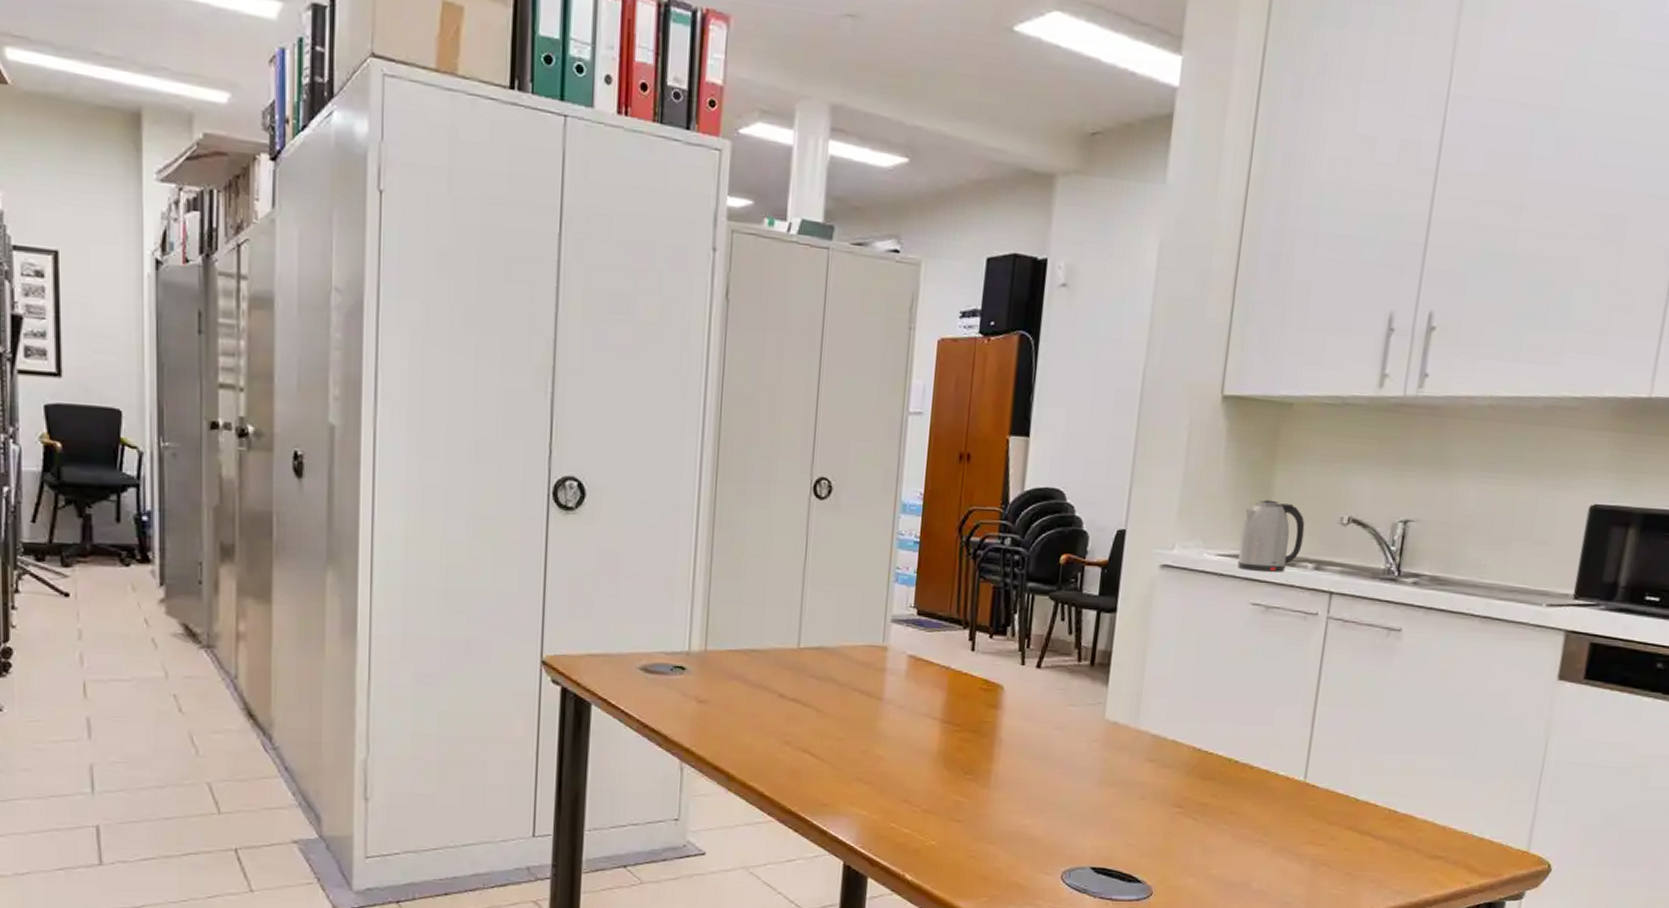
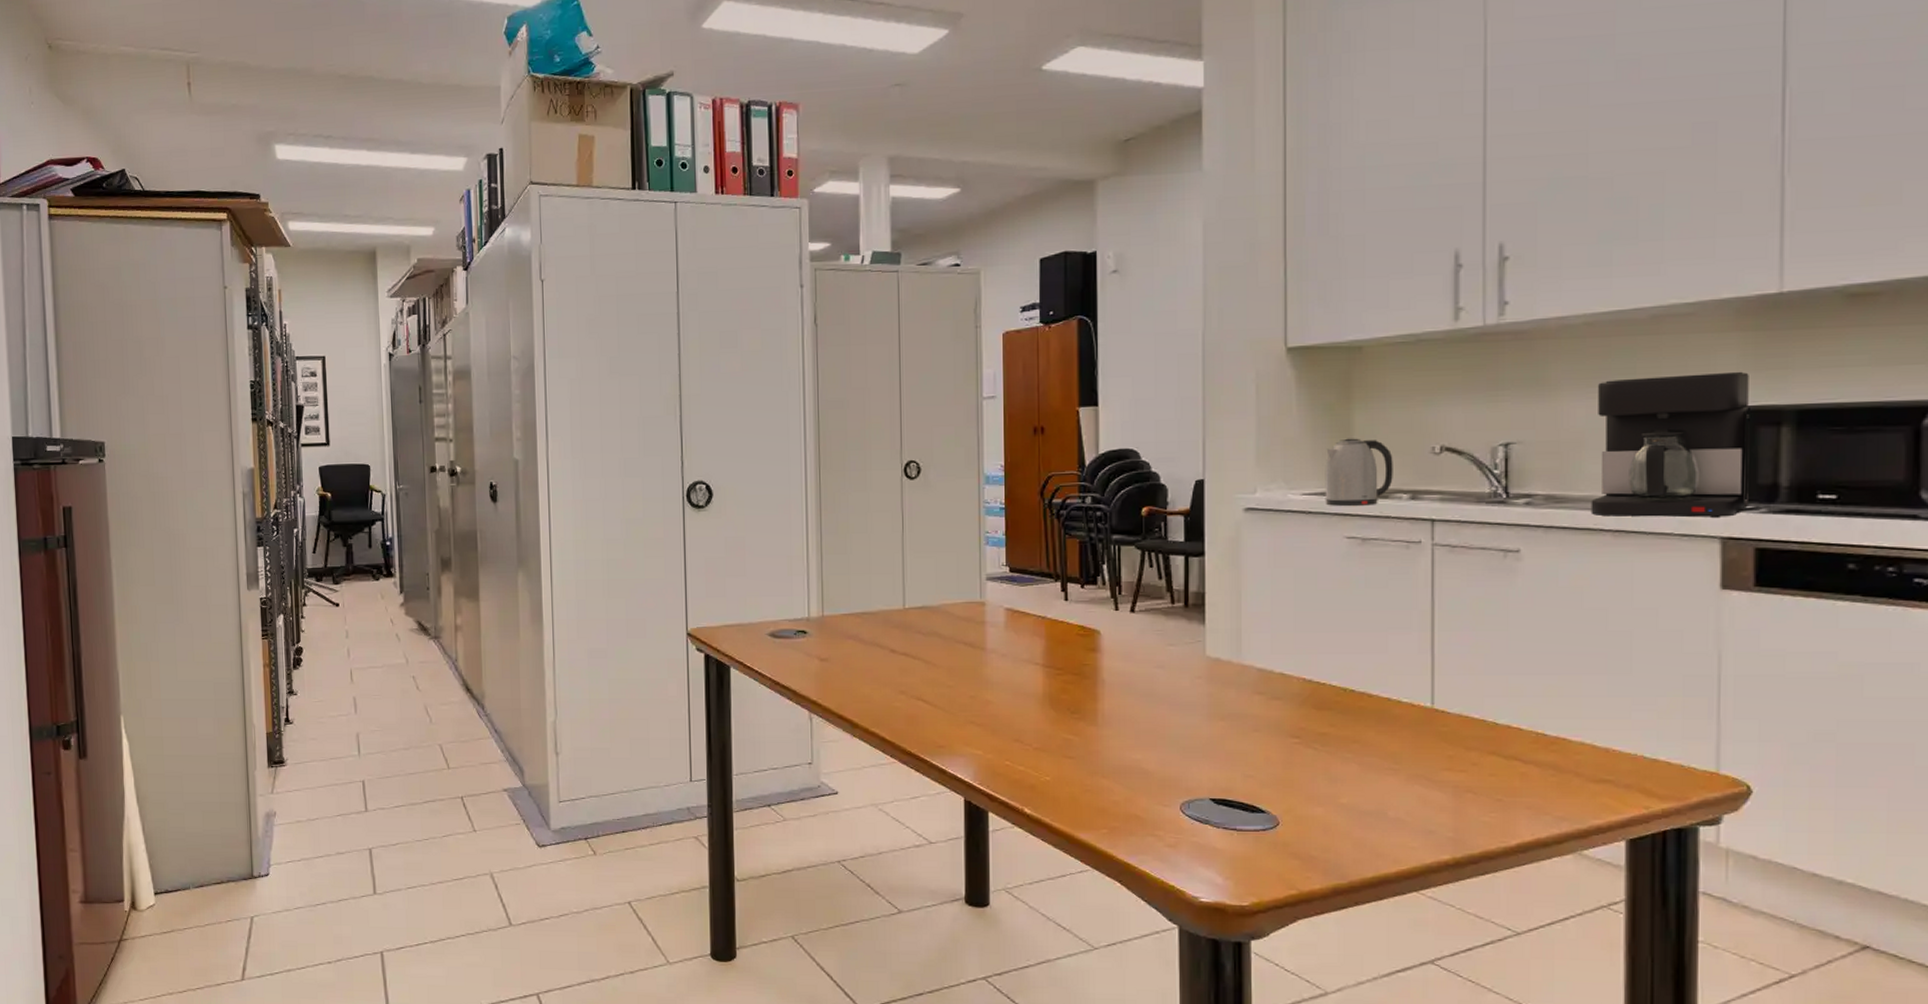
coffee maker: none [1466,466,1613,612] -> present [1591,371,1749,519]

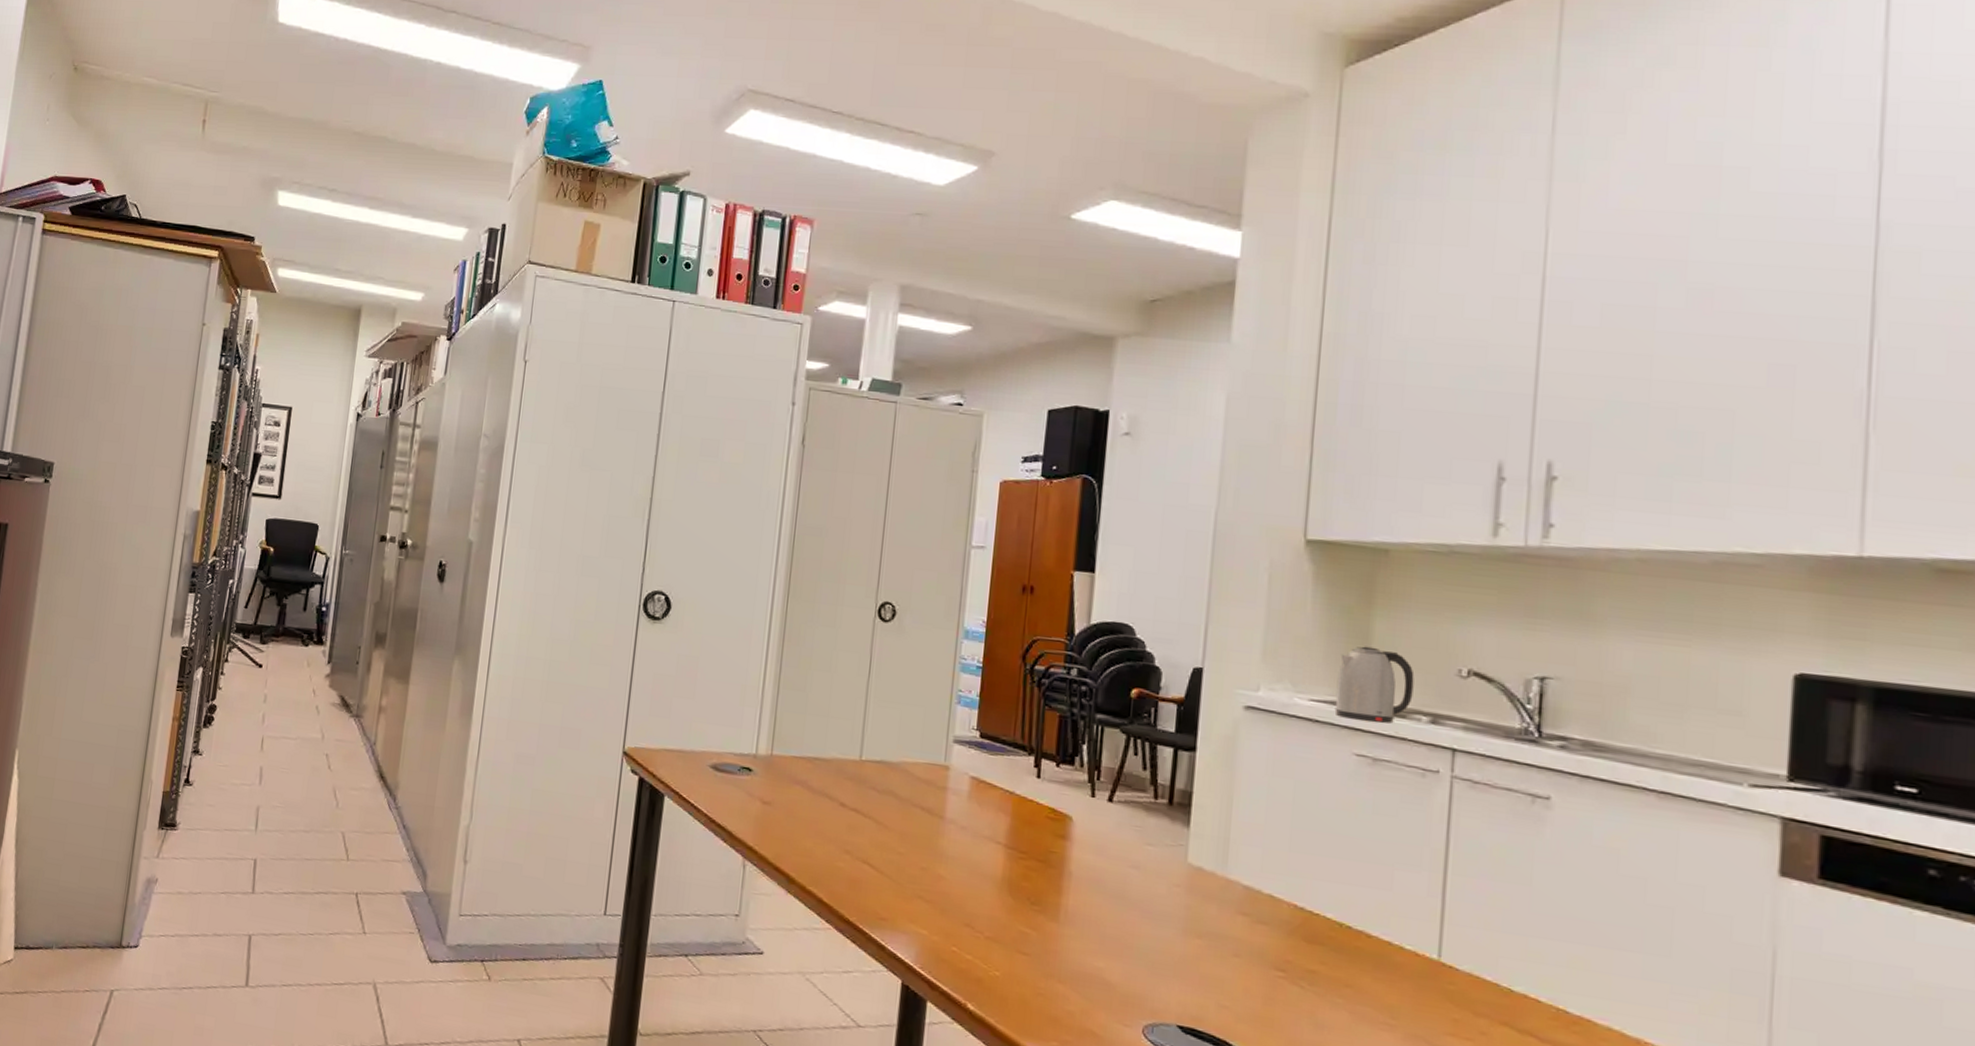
coffee maker: present [1591,371,1749,519] -> none [1633,624,1821,796]

